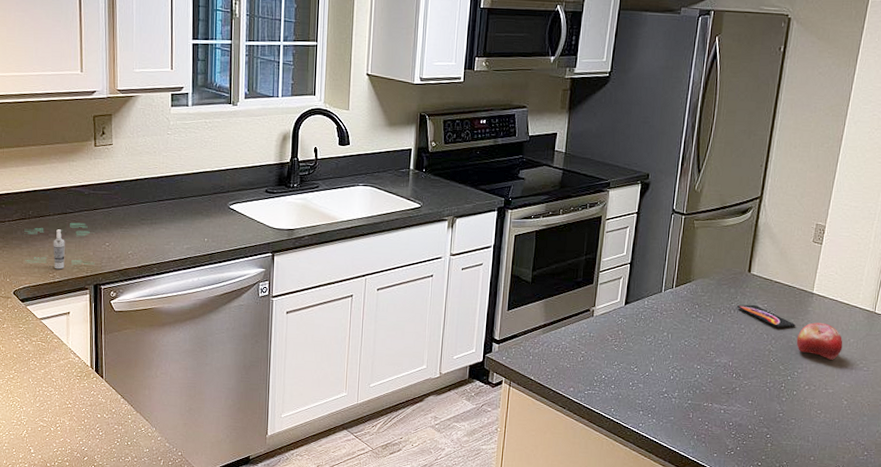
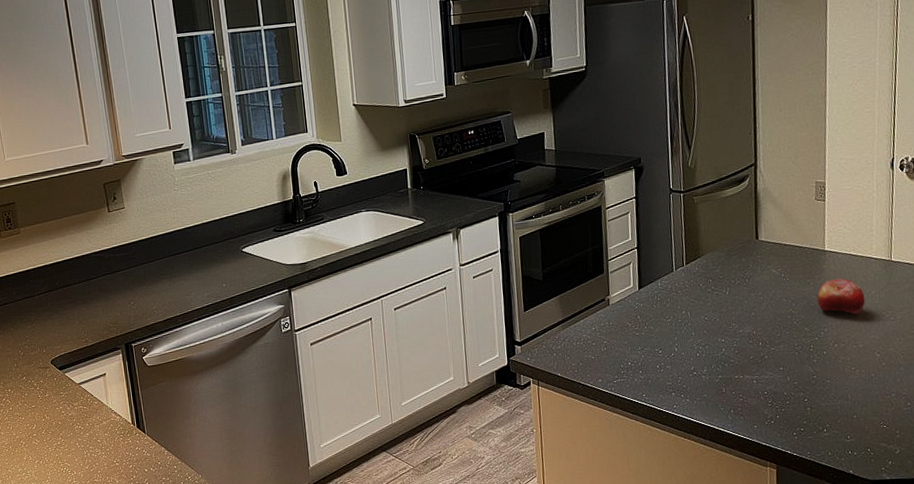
bottle: present [24,222,95,270] -> none [53,286,123,334]
smartphone: present [736,304,796,328] -> none [750,270,813,290]

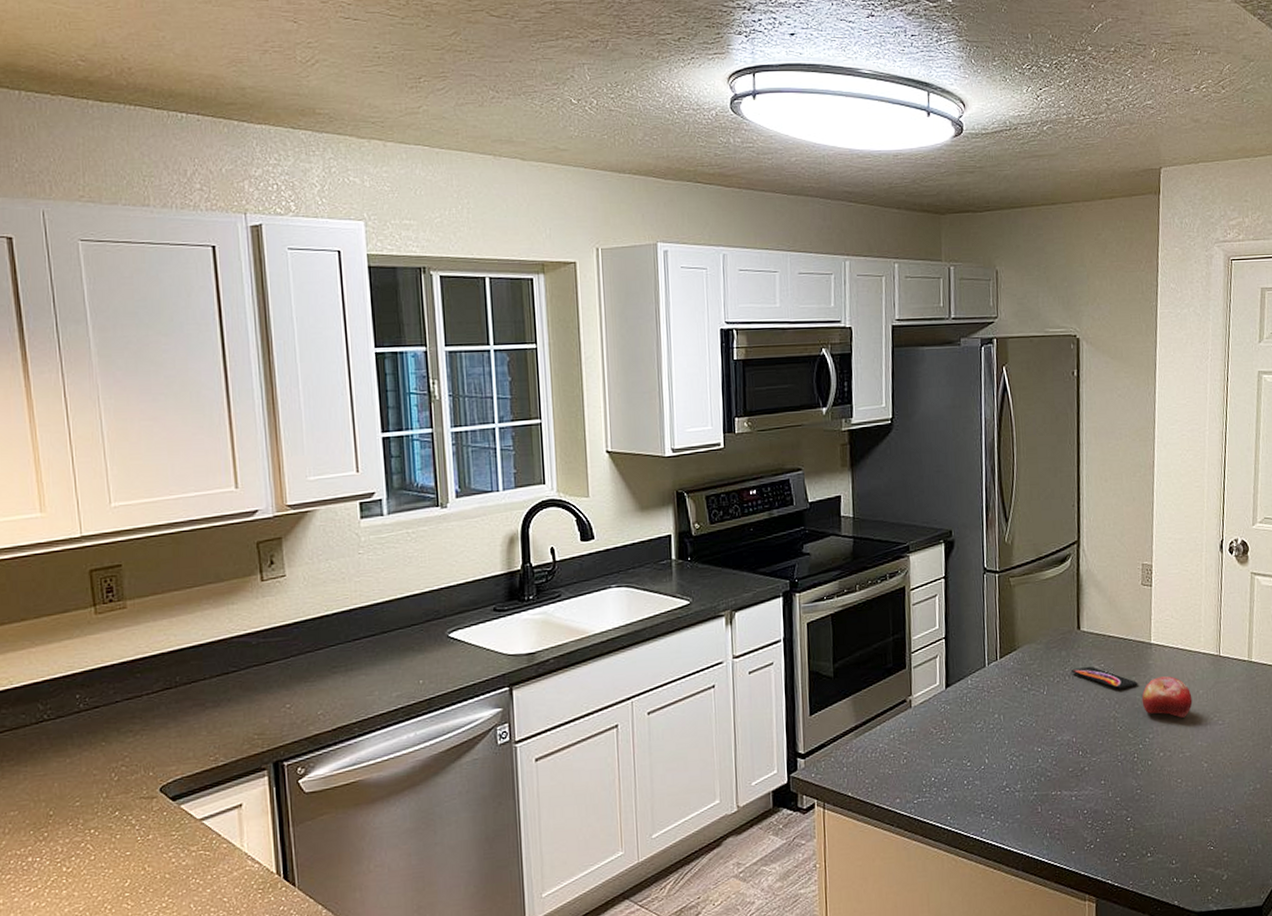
smartphone: none [750,270,813,290] -> present [1070,666,1138,689]

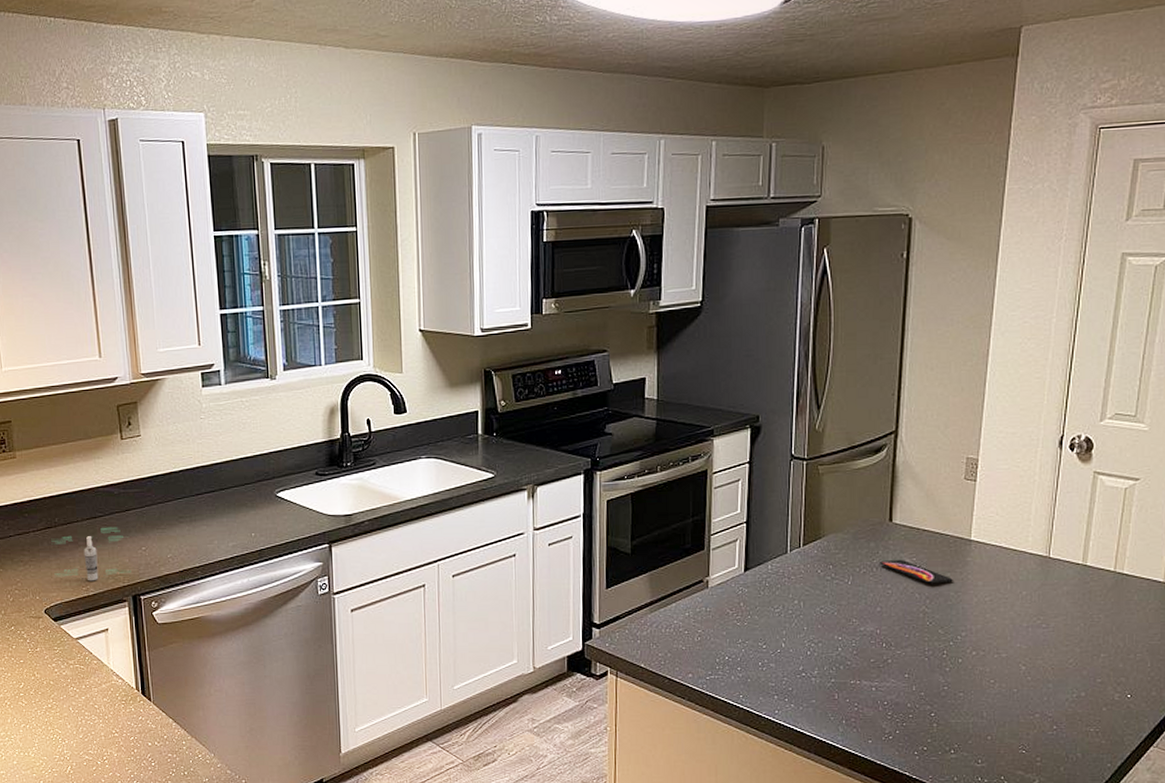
bottle: none [170,682,273,749] -> present [51,527,132,581]
fruit: present [1141,676,1193,718] -> none [956,575,1014,618]

